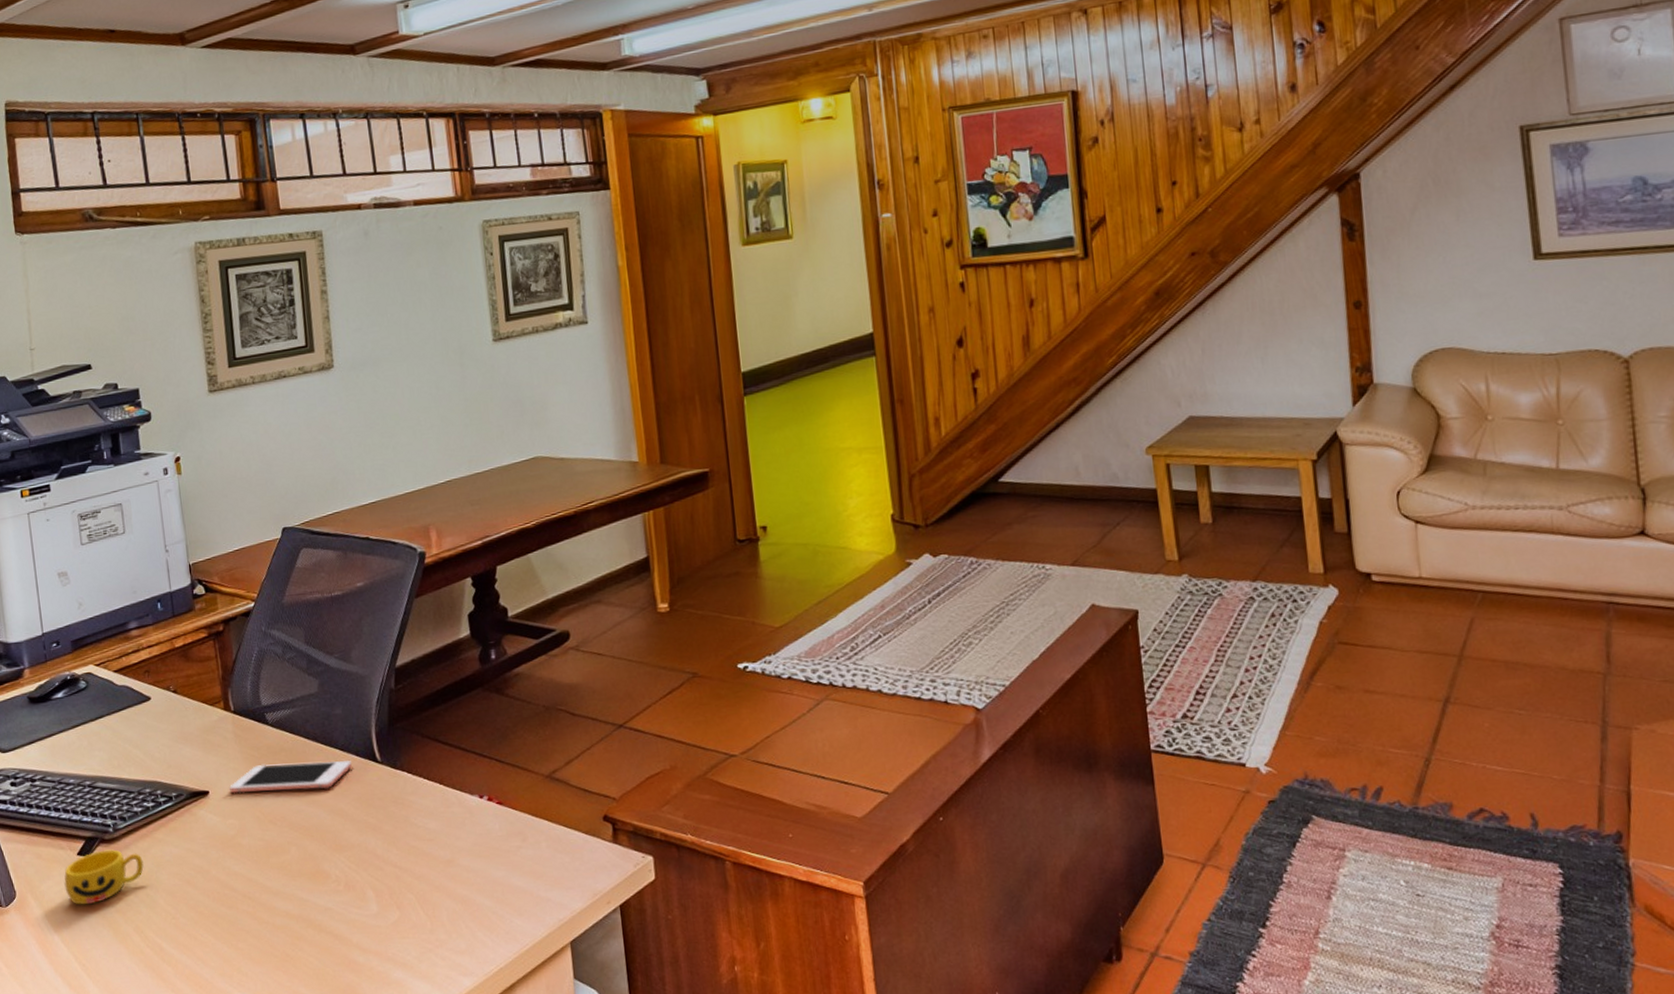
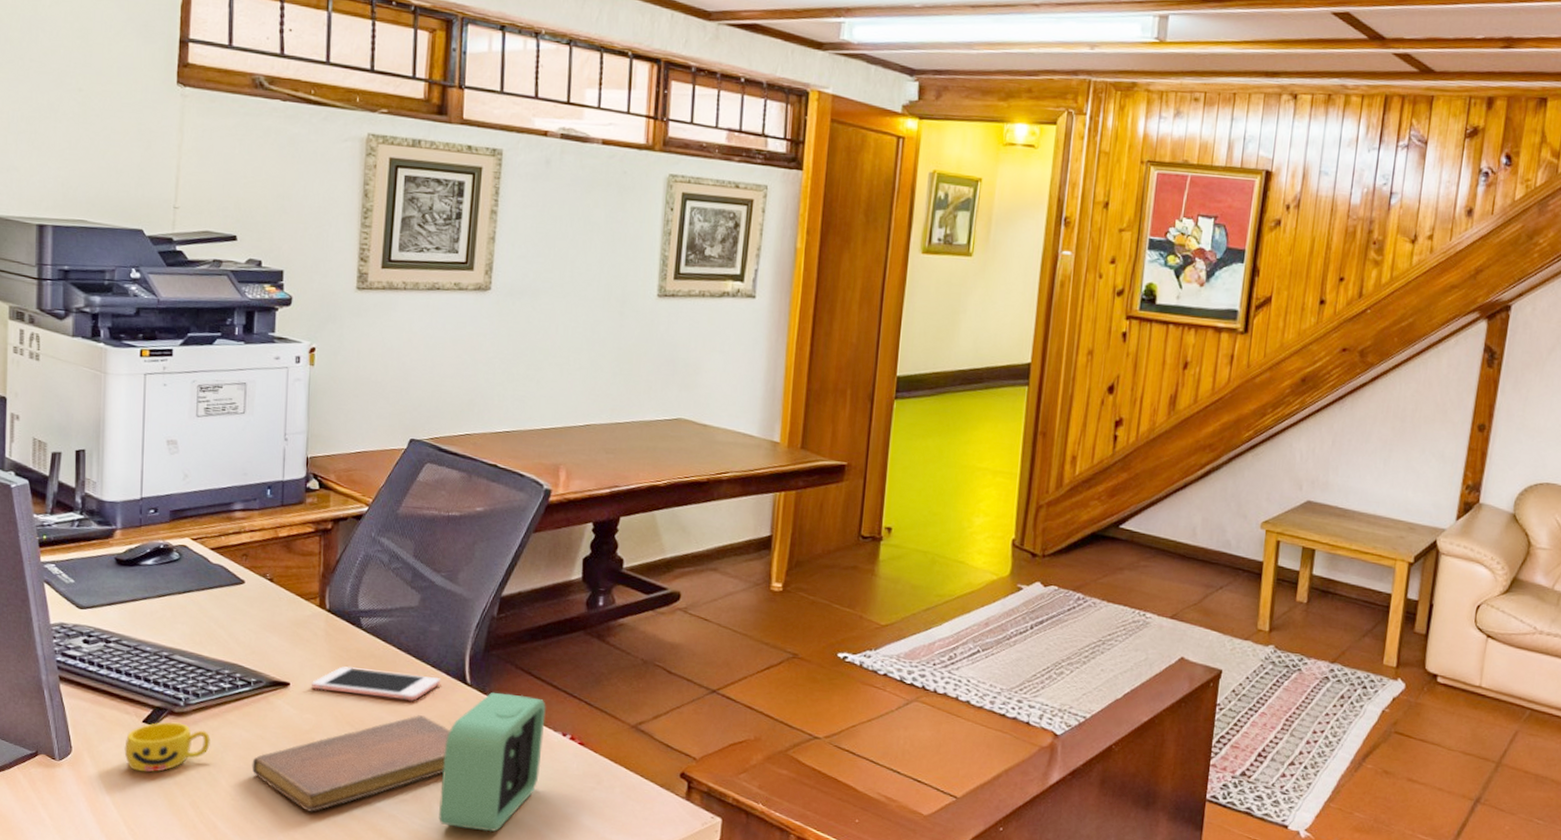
notebook: none [185,801,371,918] -> present [252,715,450,812]
alarm clock: none [367,764,464,910] -> present [439,692,546,832]

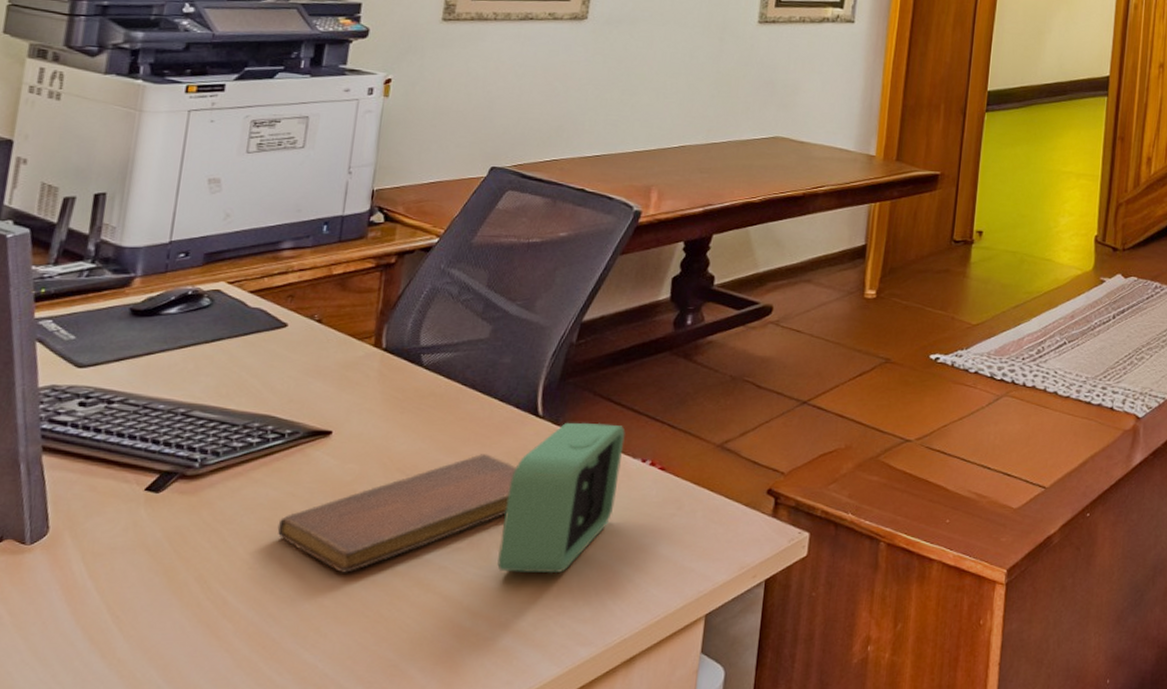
cup: present [124,721,210,772] -> none [117,487,229,548]
cell phone: present [312,666,440,701] -> none [358,407,509,439]

